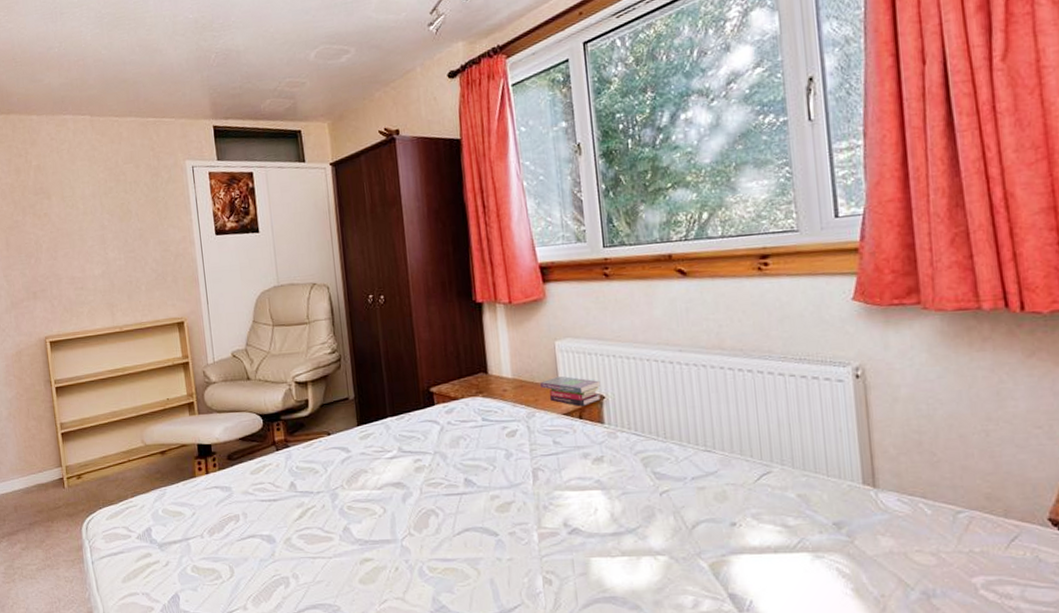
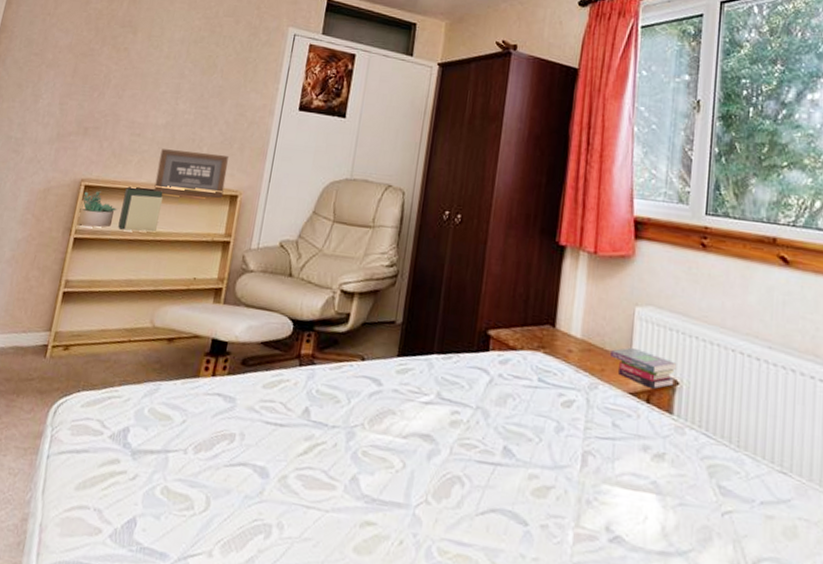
succulent plant: none [51,344,83,376] -> present [78,191,117,228]
books: none [85,331,123,372] -> present [118,186,164,233]
picture frame: none [105,290,171,335] -> present [153,149,229,199]

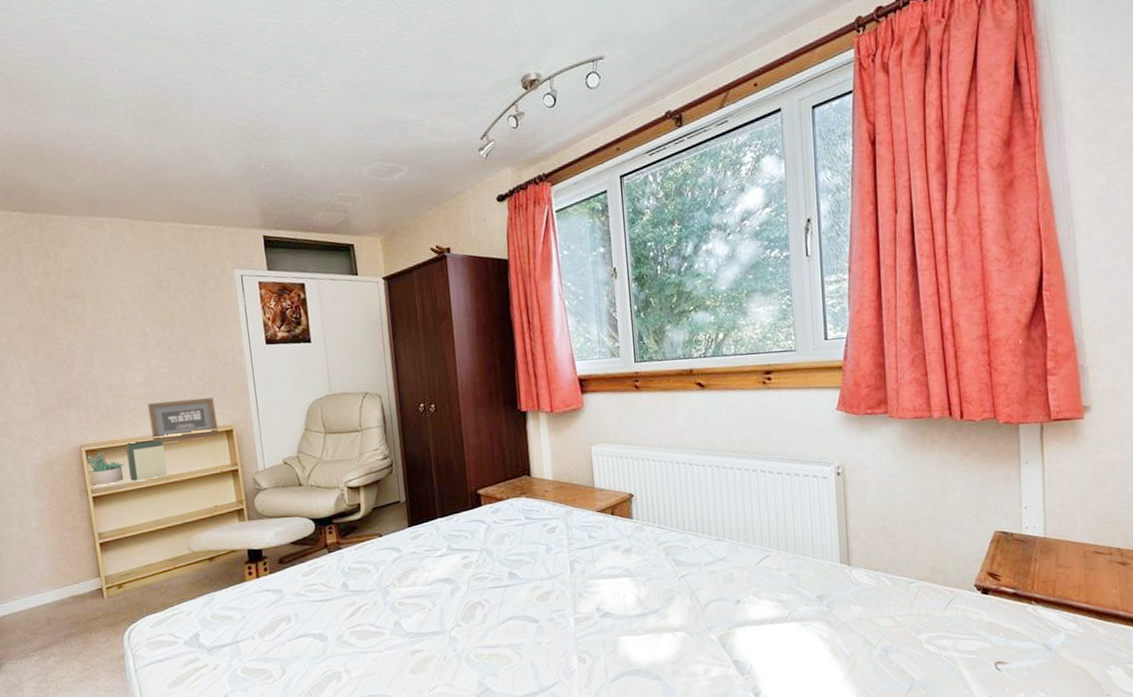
books: present [611,347,677,390] -> none [578,477,630,505]

